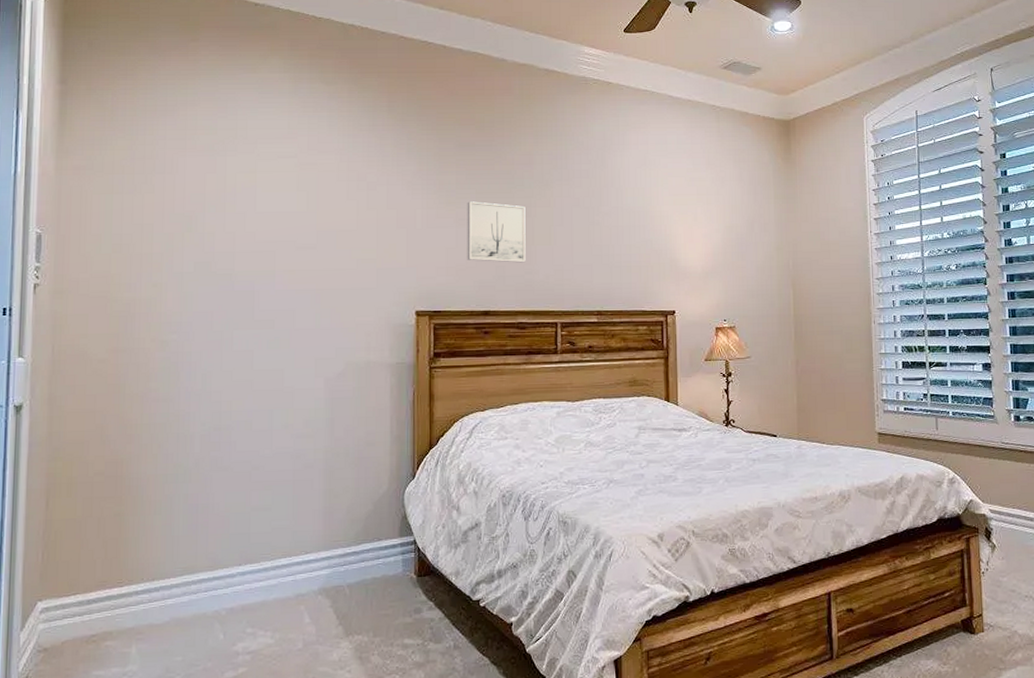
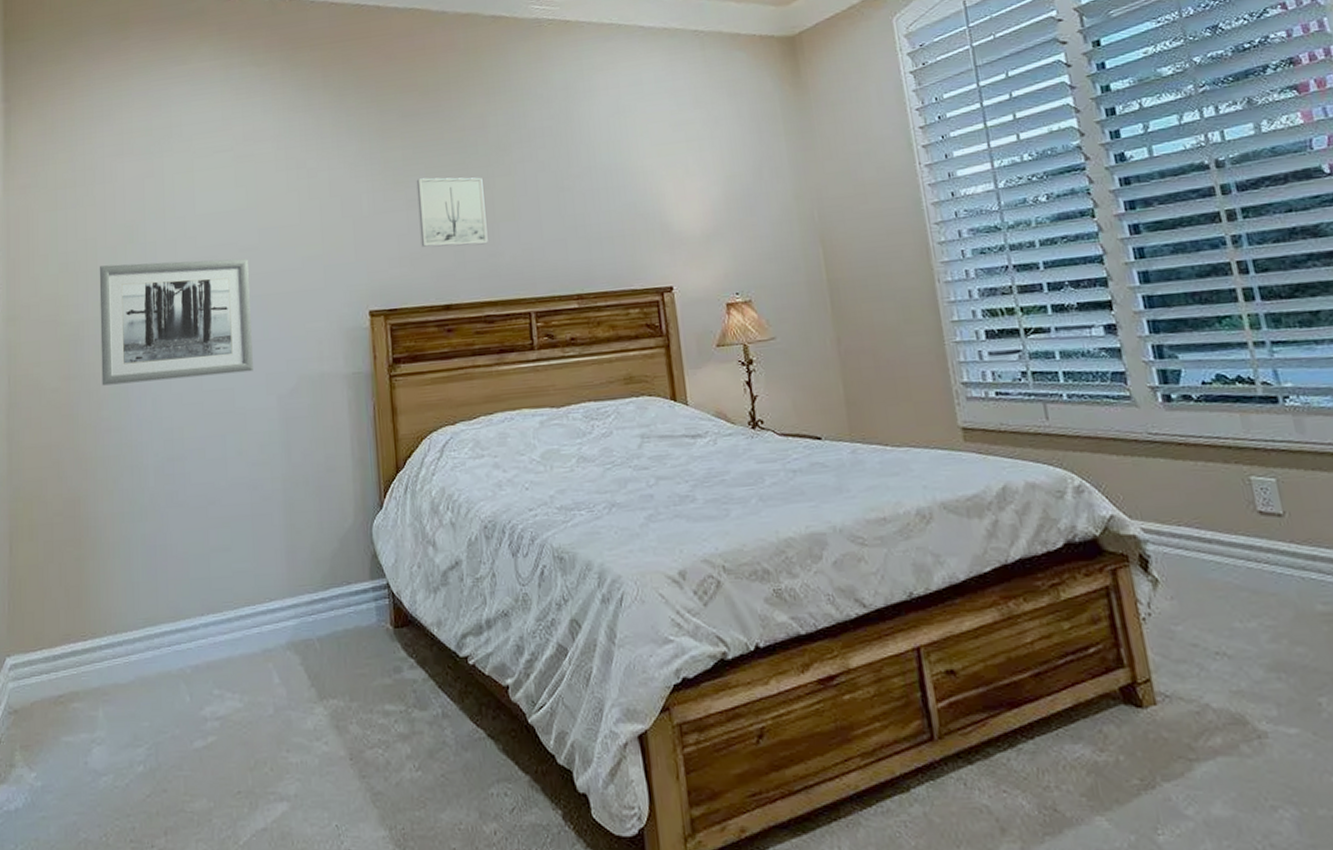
wall art: none [151,250,306,360] -> present [99,258,253,386]

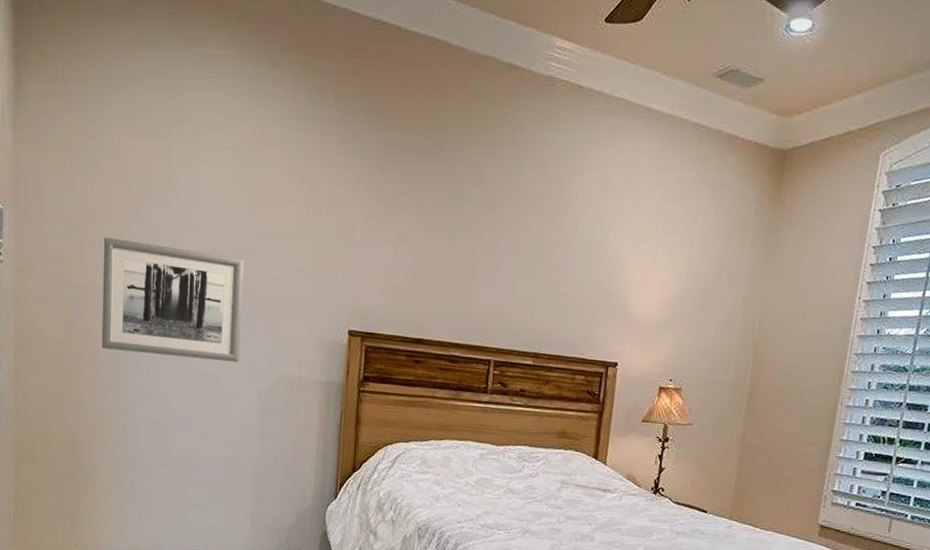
wall art: present [416,177,488,247] -> none [404,216,470,291]

